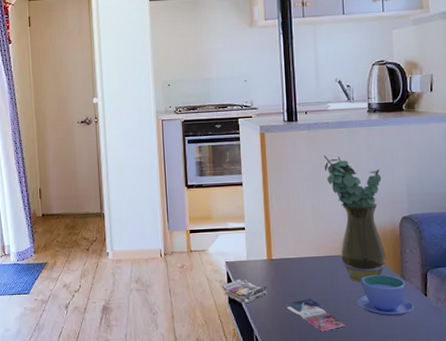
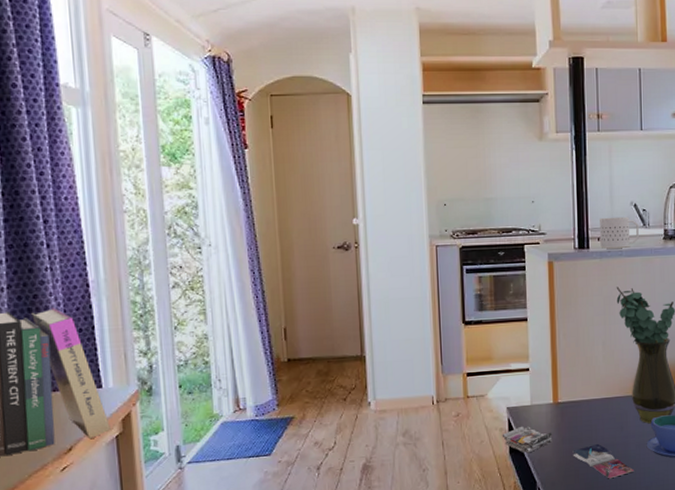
mug: none [306,92,344,121] -> present [600,216,639,249]

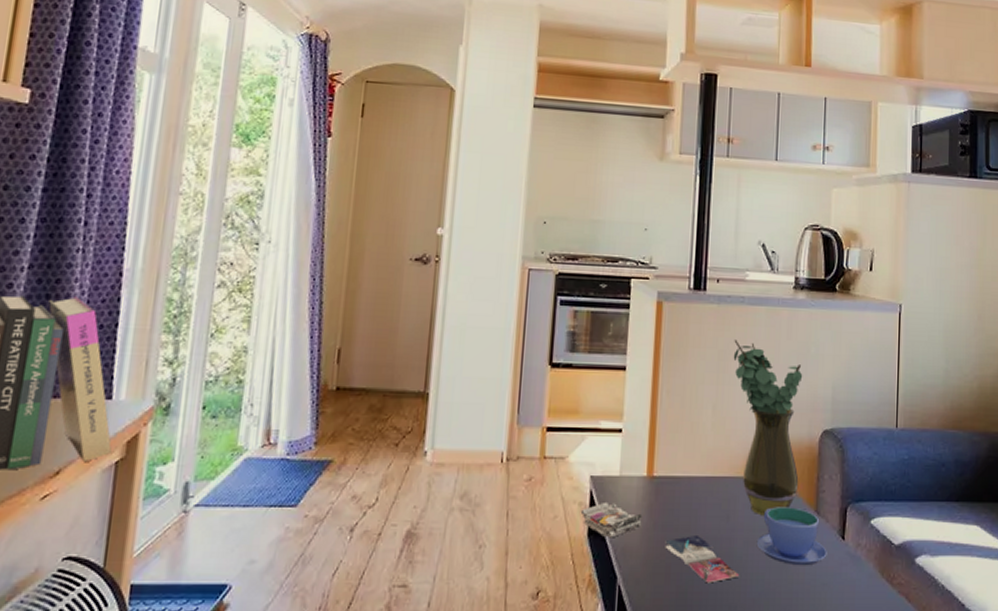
mug: present [600,216,639,249] -> none [719,255,766,294]

